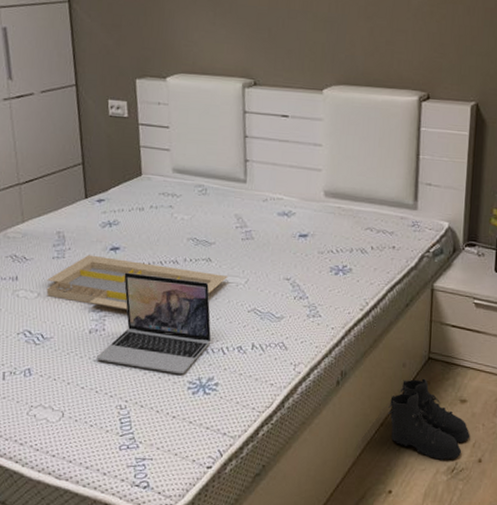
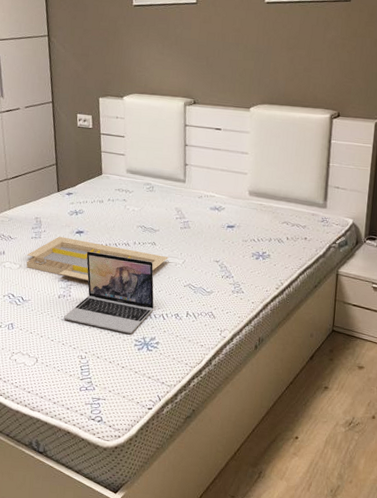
boots: present [388,378,470,460] -> none [297,347,366,415]

